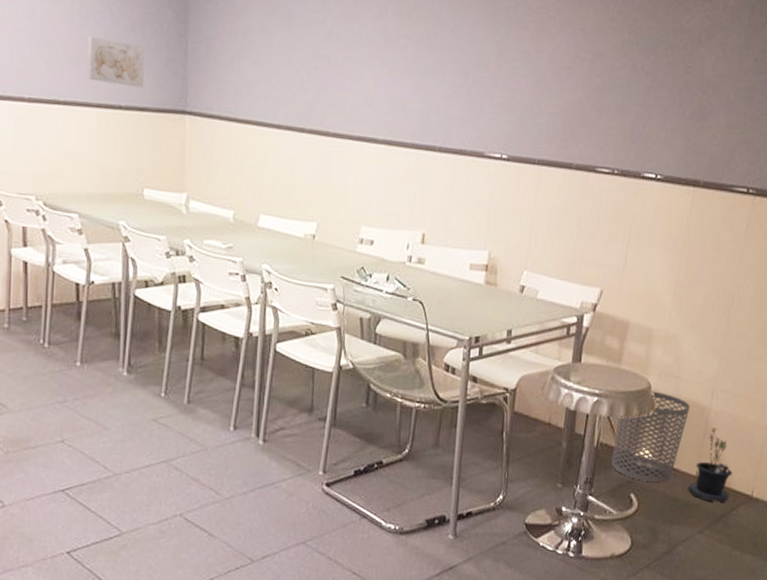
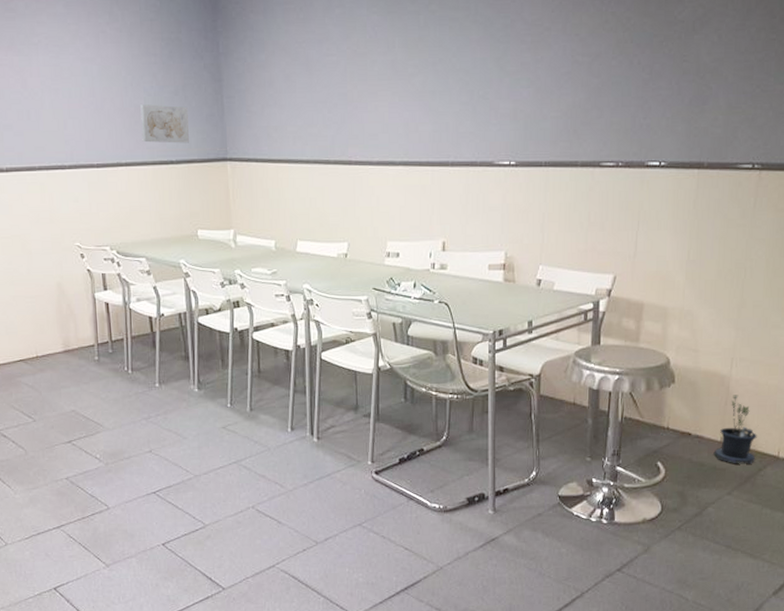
waste bin: present [611,391,690,482] -> none [636,365,709,450]

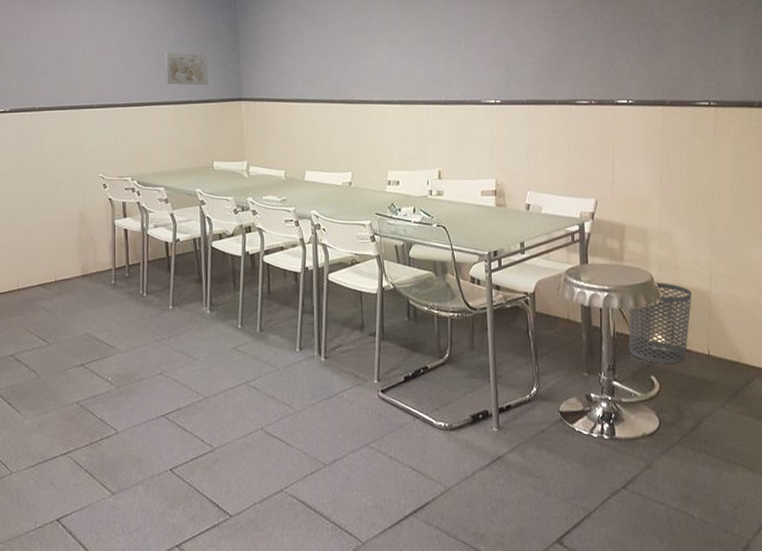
waste bin: none [636,365,709,450] -> present [628,282,692,364]
potted plant: present [713,395,757,464] -> none [703,309,743,377]

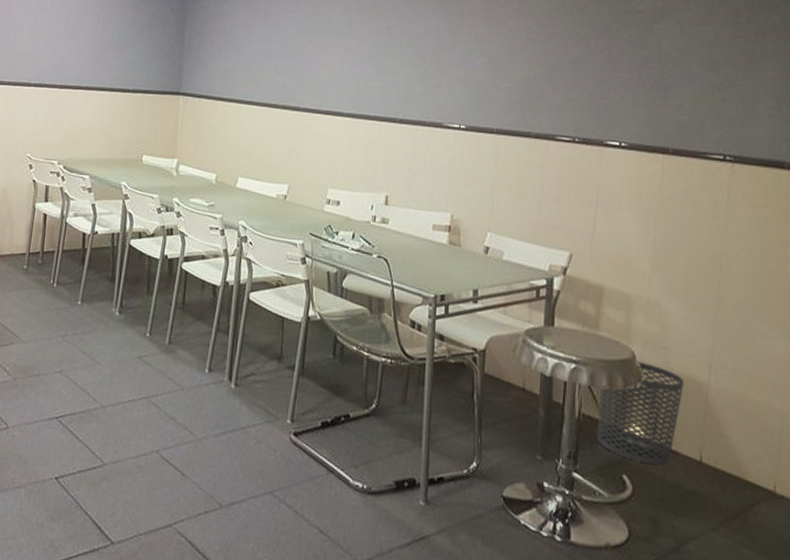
wall art: present [165,52,208,86] -> none [104,38,151,75]

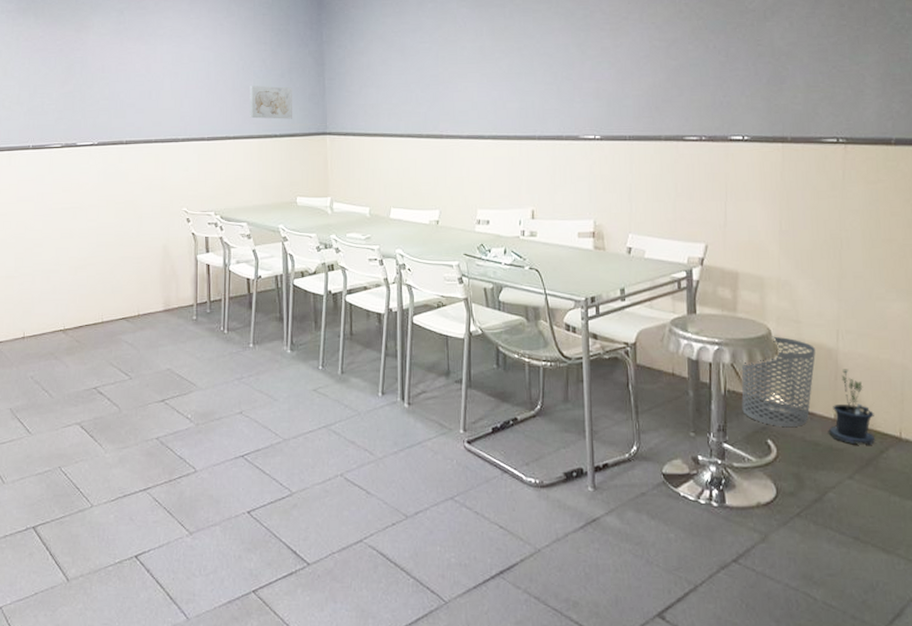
wall art: none [104,38,151,75] -> present [250,85,292,119]
potted plant: none [692,407,746,496] -> present [828,369,875,445]

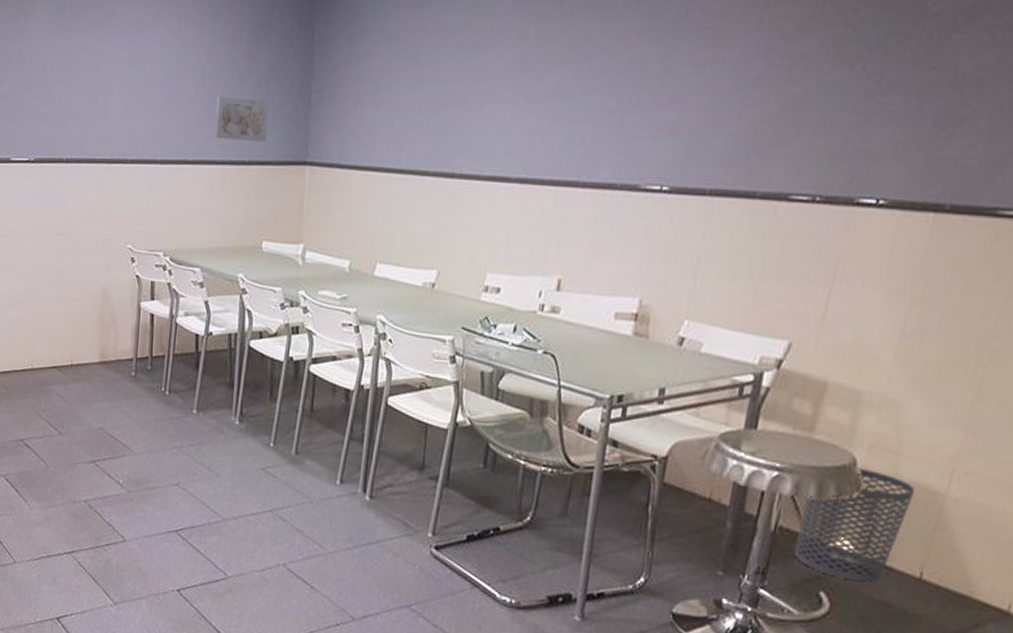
potted plant: present [828,369,875,445] -> none [906,519,978,616]

